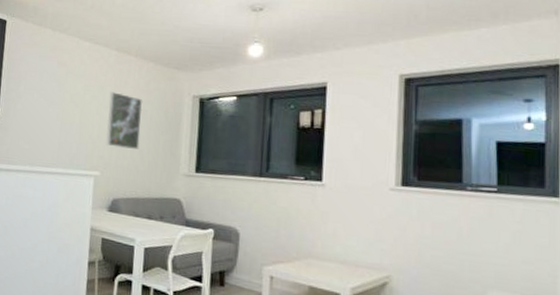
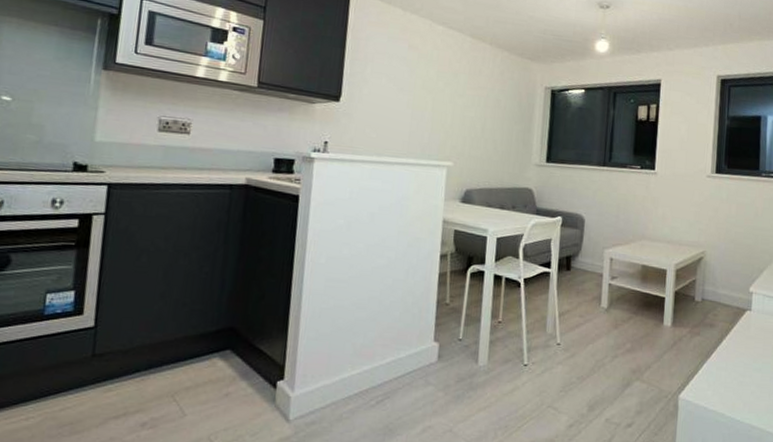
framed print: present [106,92,143,149] -> none [459,80,497,139]

